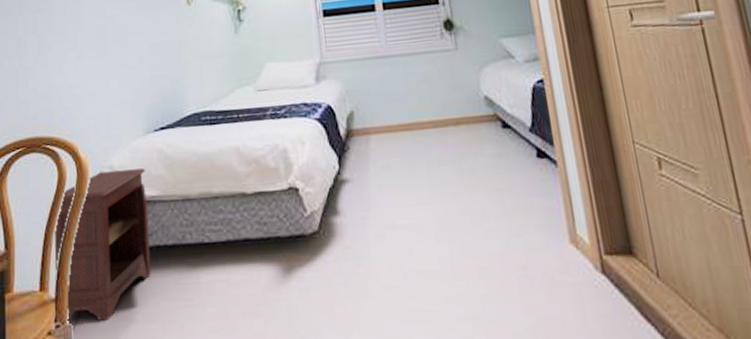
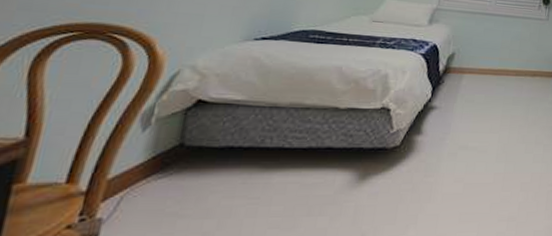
nightstand: present [53,168,155,321] -> none [92,70,234,215]

